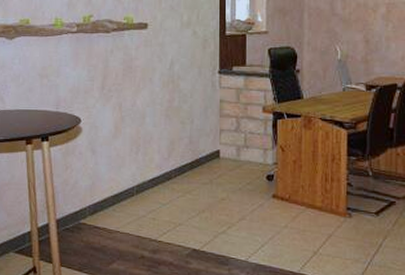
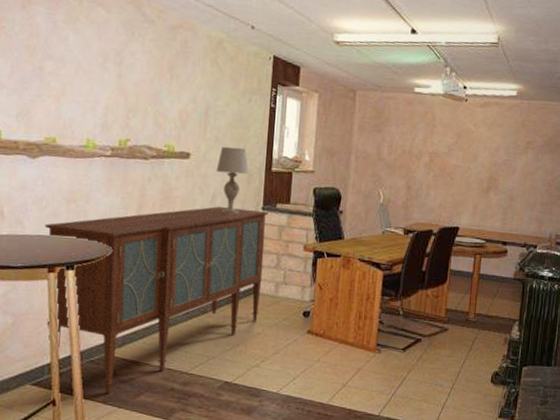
sideboard: none [22,73,225,262] -> present [44,206,268,394]
table lamp: none [173,14,204,80] -> present [216,146,250,215]

